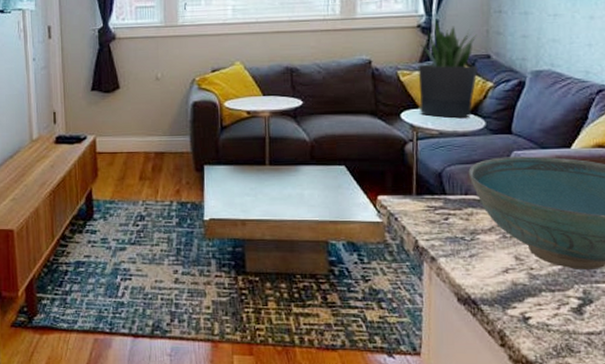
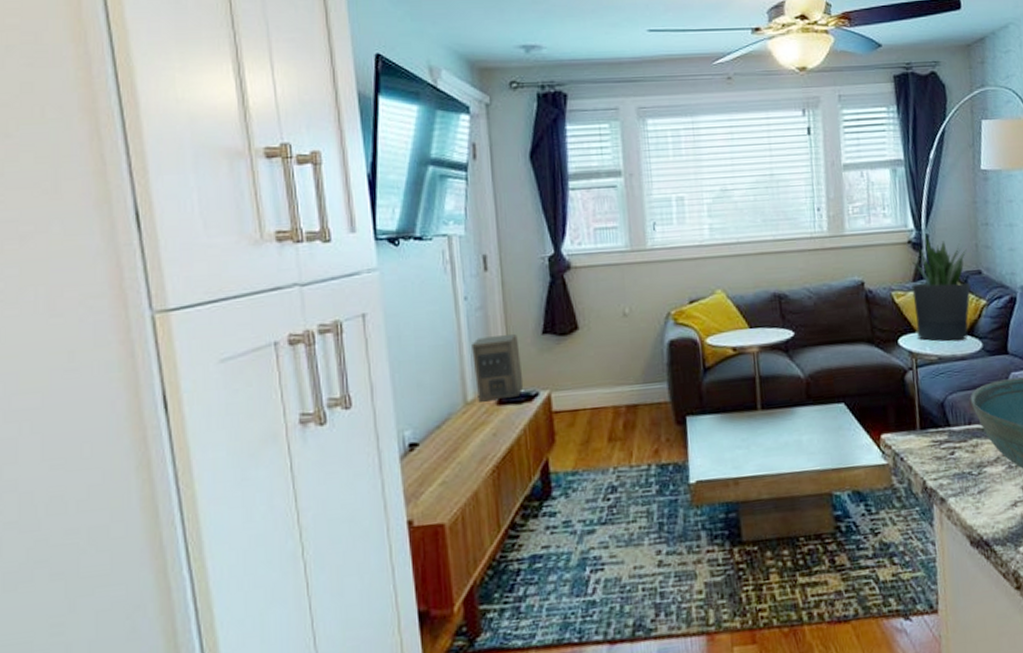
speaker: none [37,89,75,140] -> present [471,333,524,402]

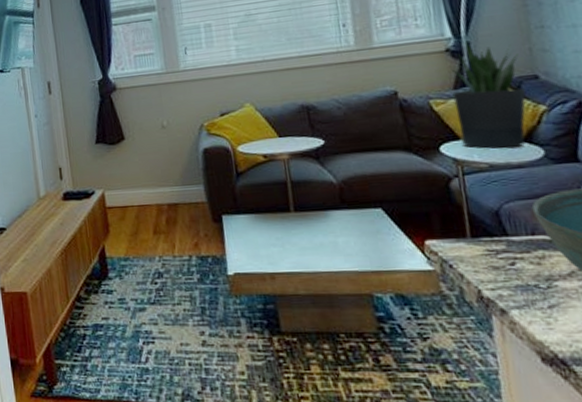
speaker: present [471,333,524,402] -> none [42,143,83,198]

